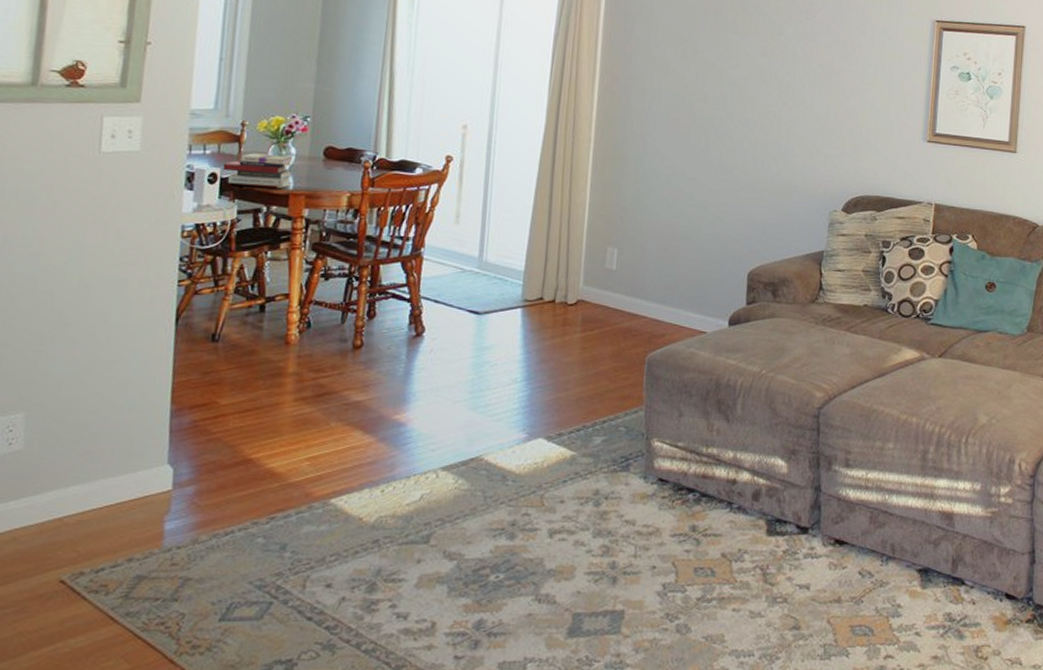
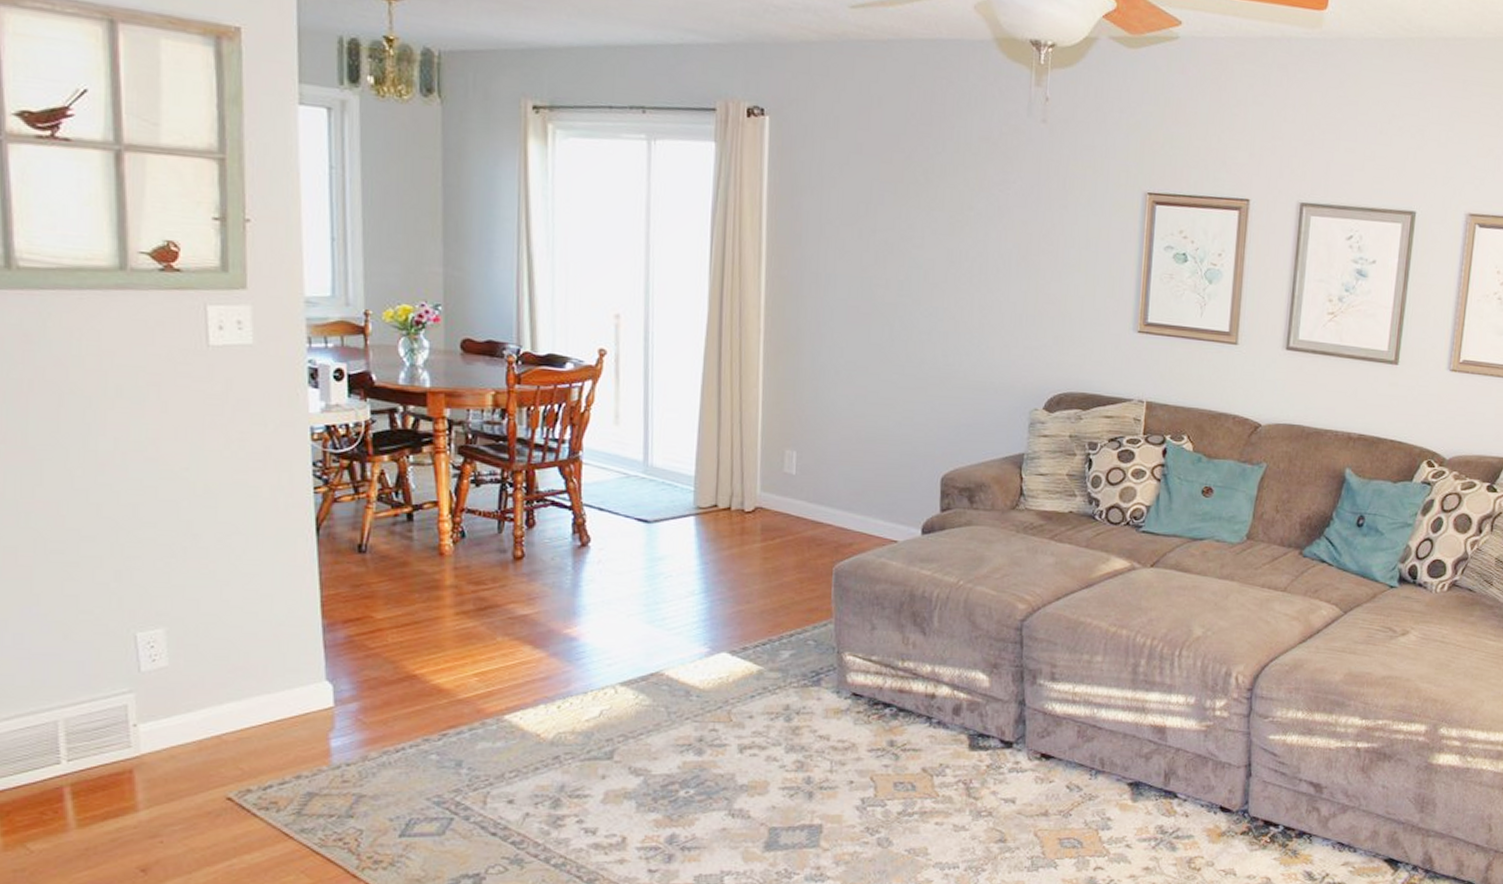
books: present [222,153,294,189] -> none [348,346,428,387]

